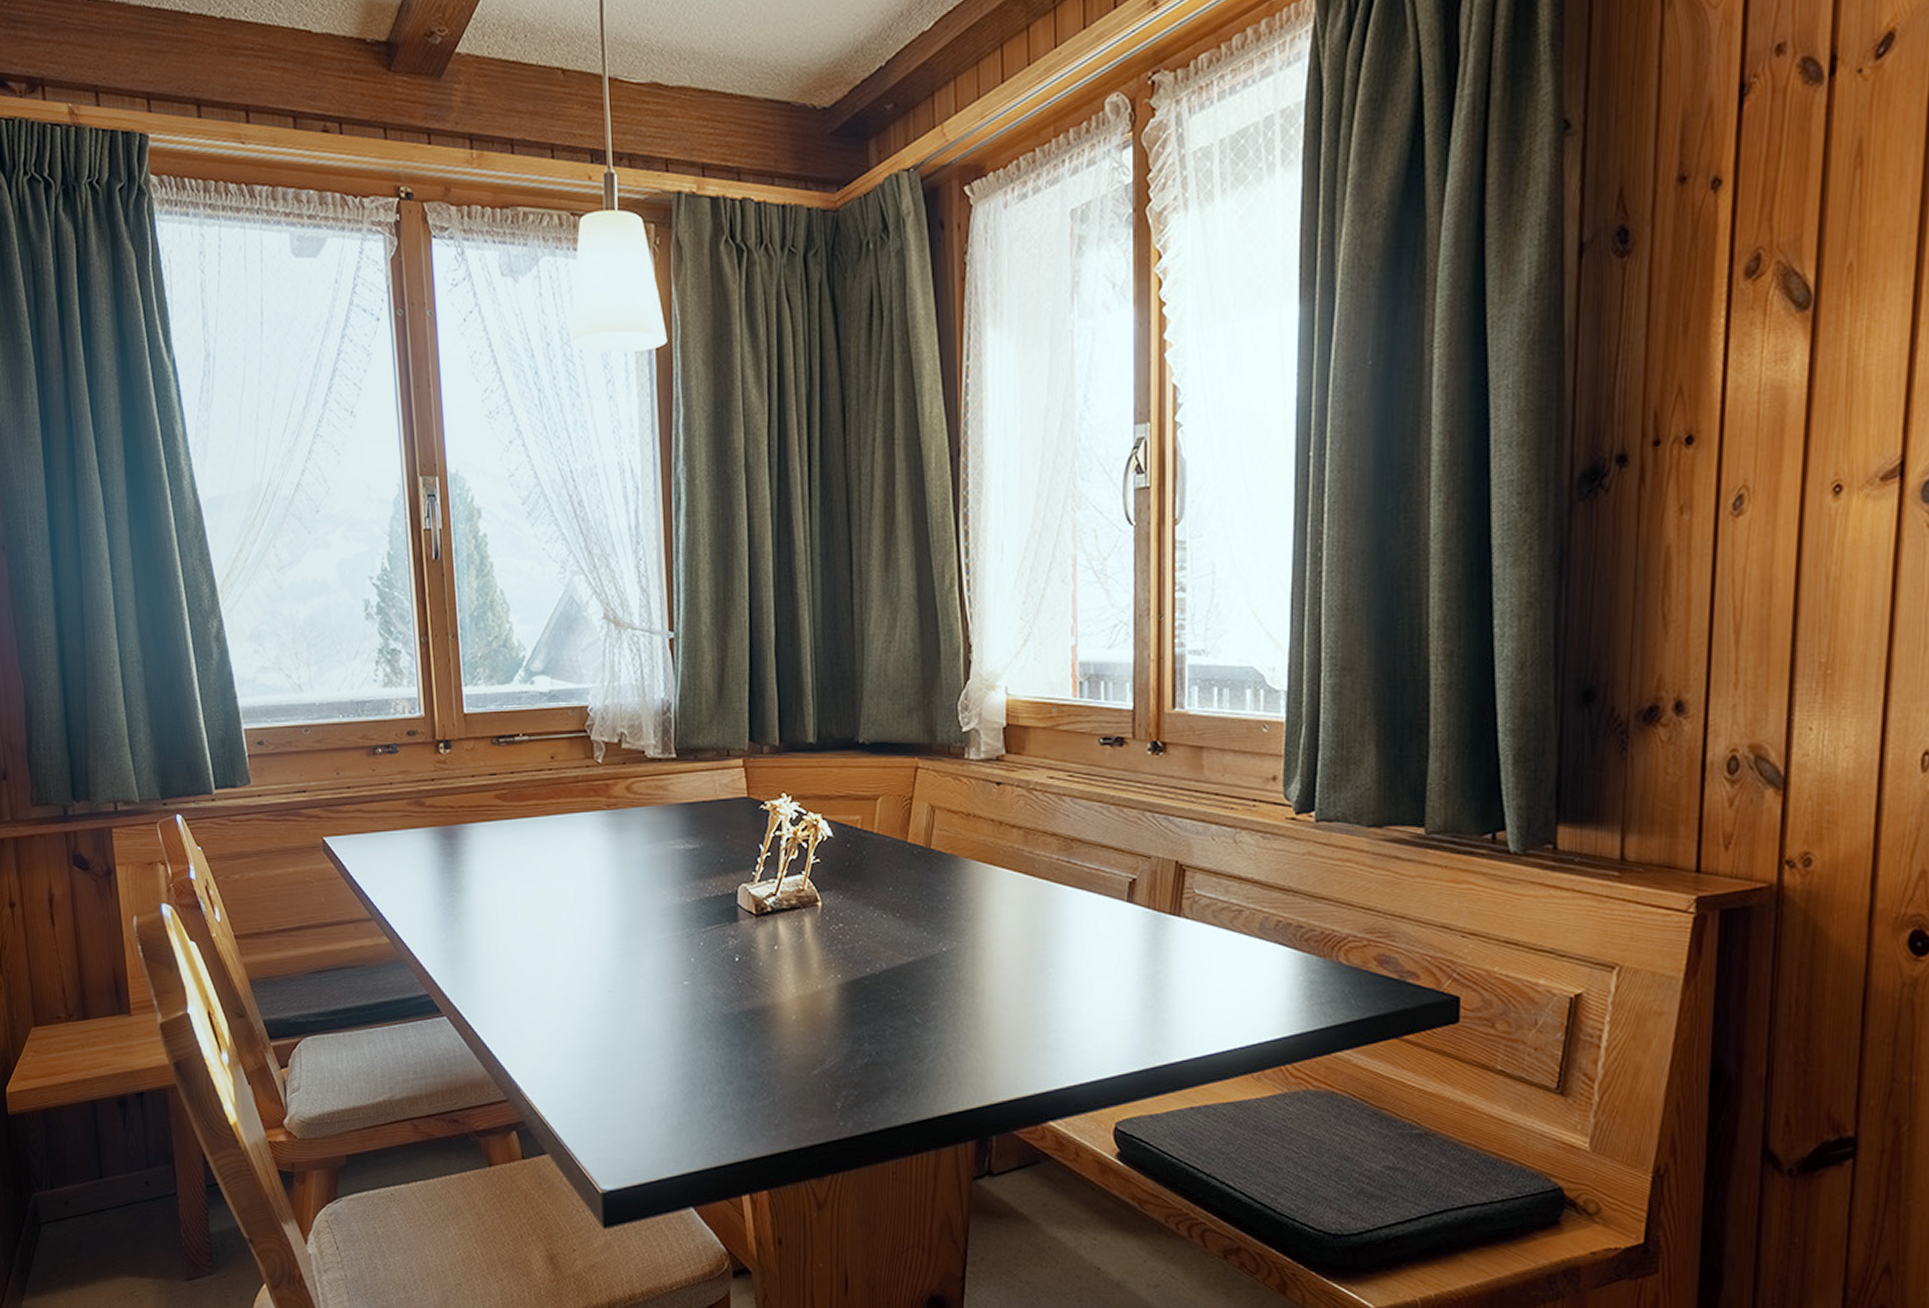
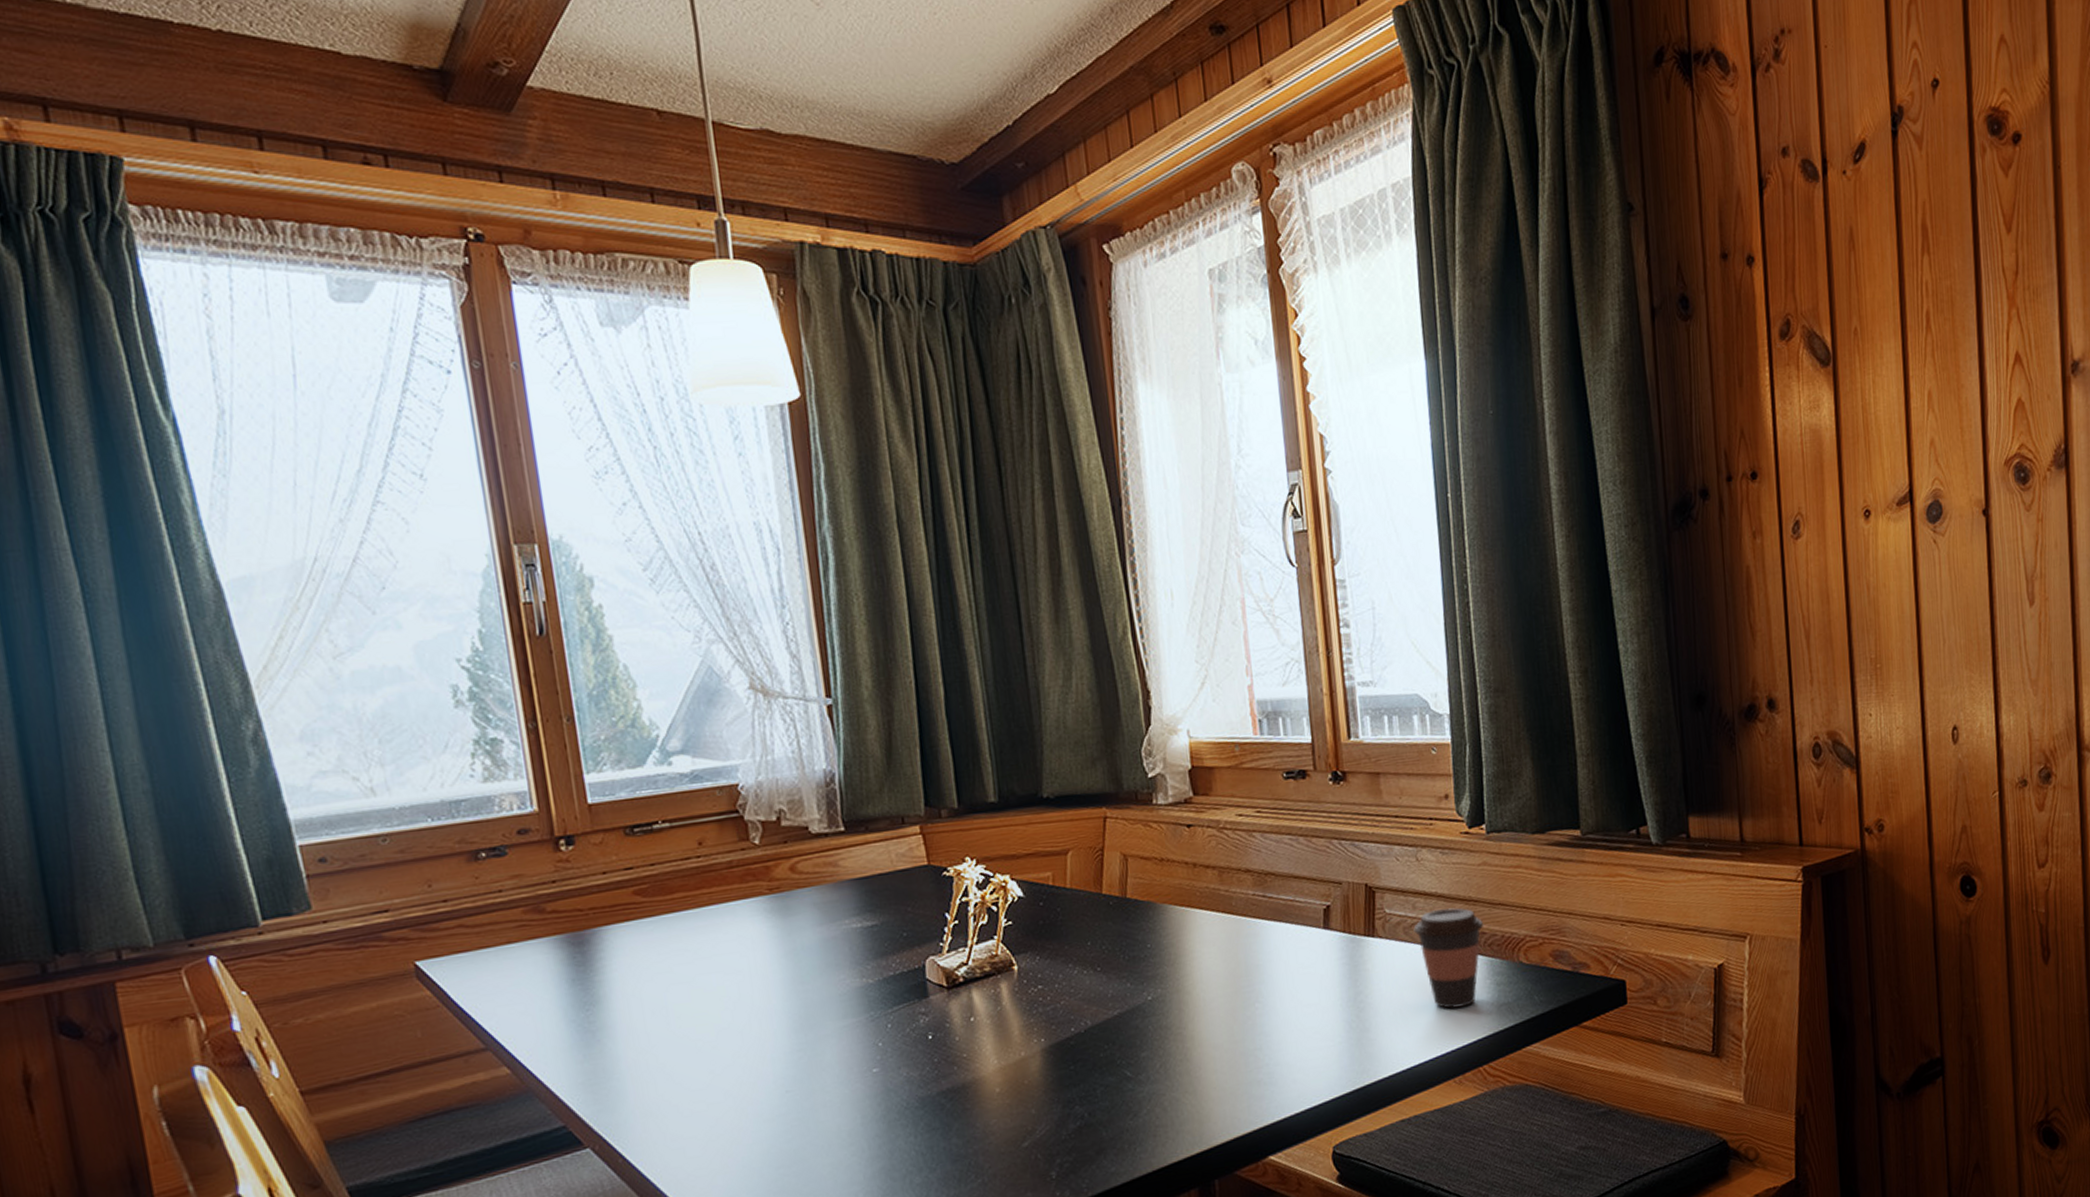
coffee cup: none [1223,896,1303,1002] -> present [1413,908,1484,1009]

